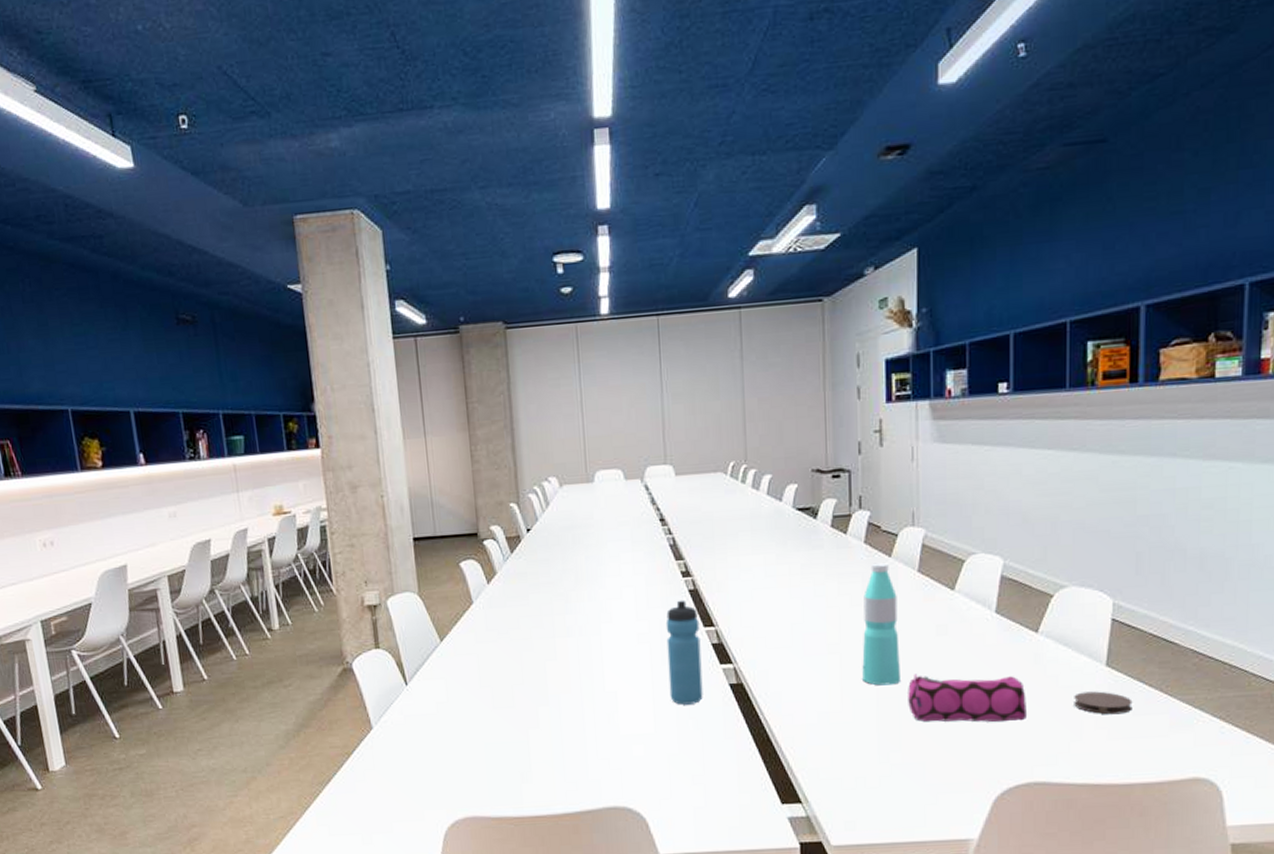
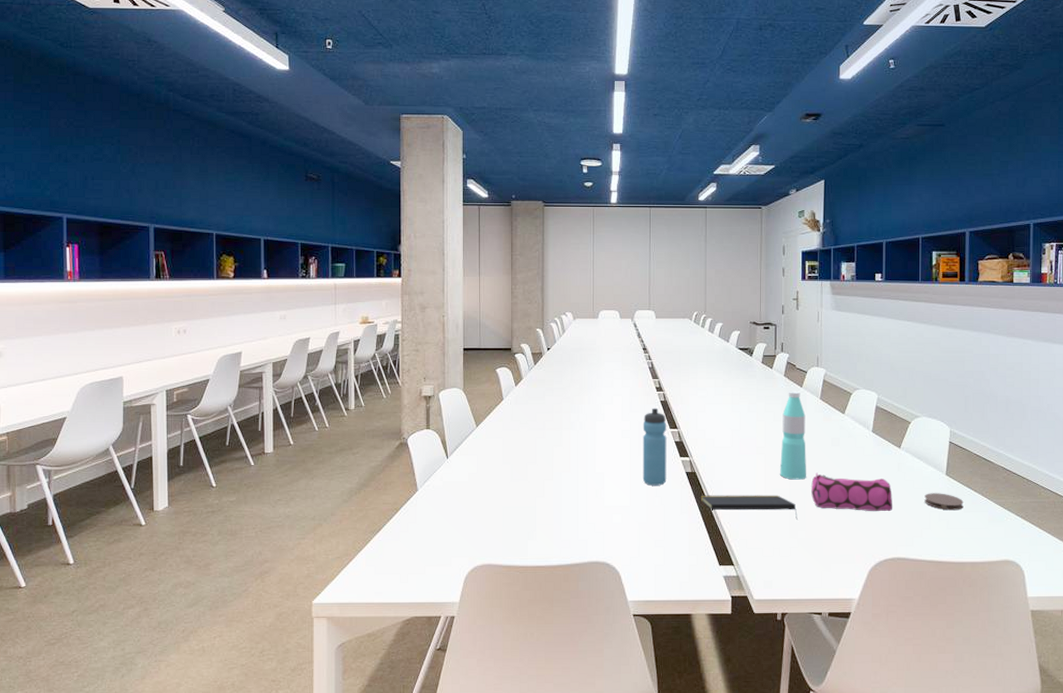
notepad: none [751,707,889,740] -> present [700,495,798,521]

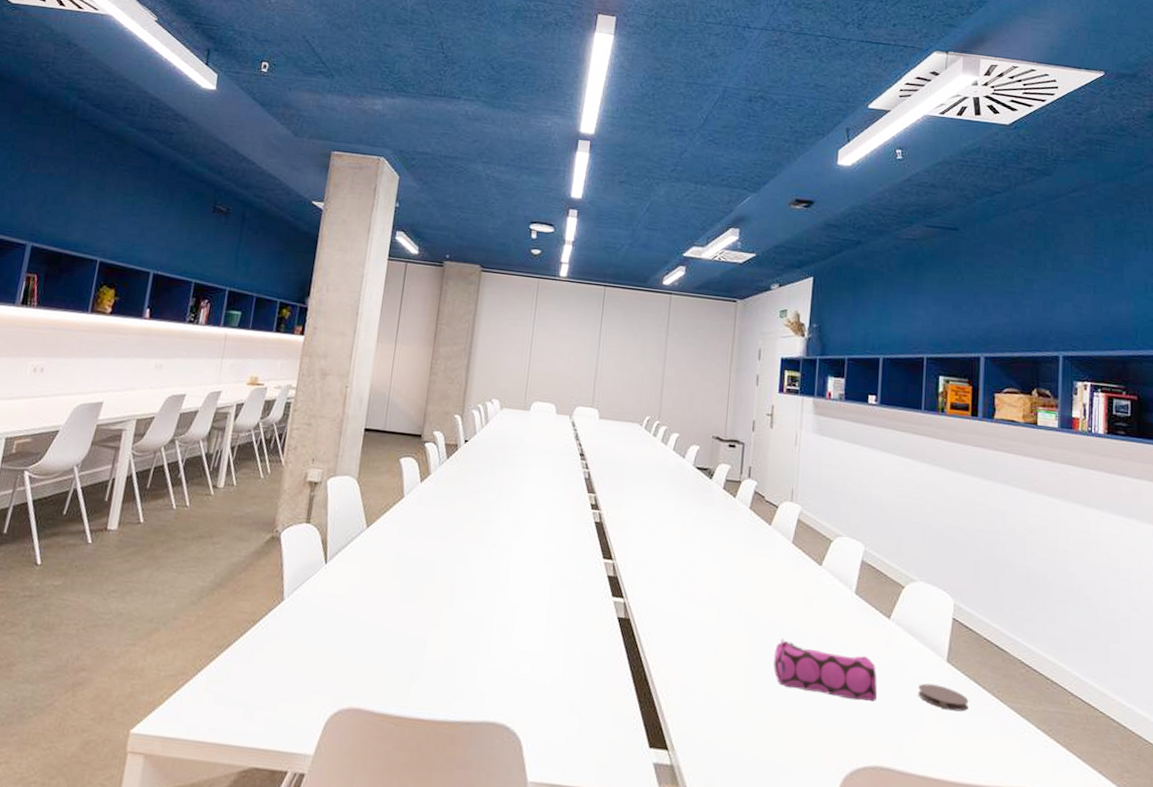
water bottle: present [642,408,667,486] -> none [563,529,600,631]
notepad: present [700,495,798,521] -> none [632,650,755,700]
water bottle: present [780,391,806,480] -> none [736,528,773,646]

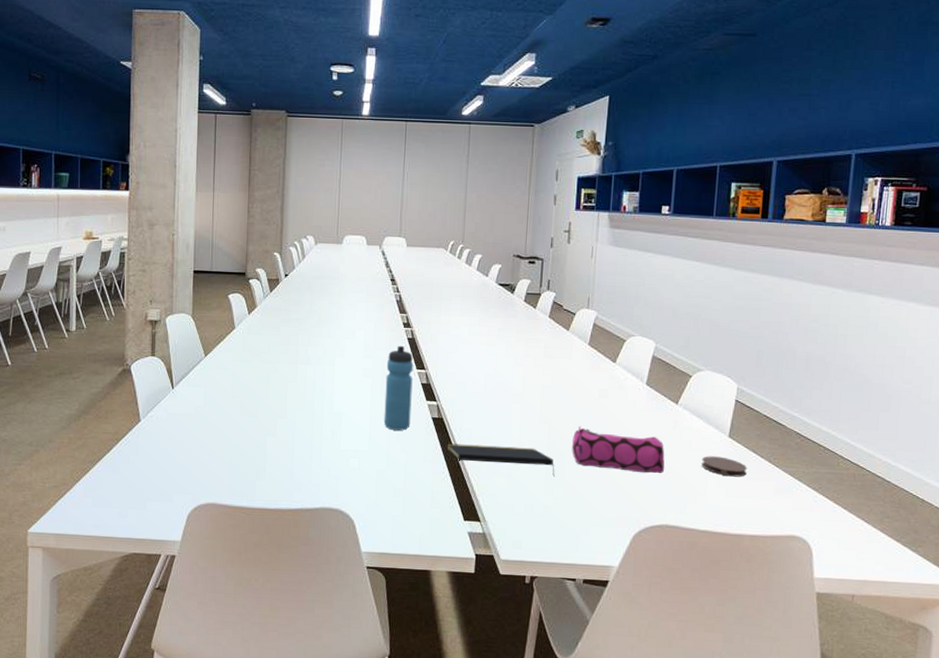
water bottle: none [563,529,600,631] -> present [384,345,414,431]
notepad: none [632,650,755,700] -> present [447,443,555,478]

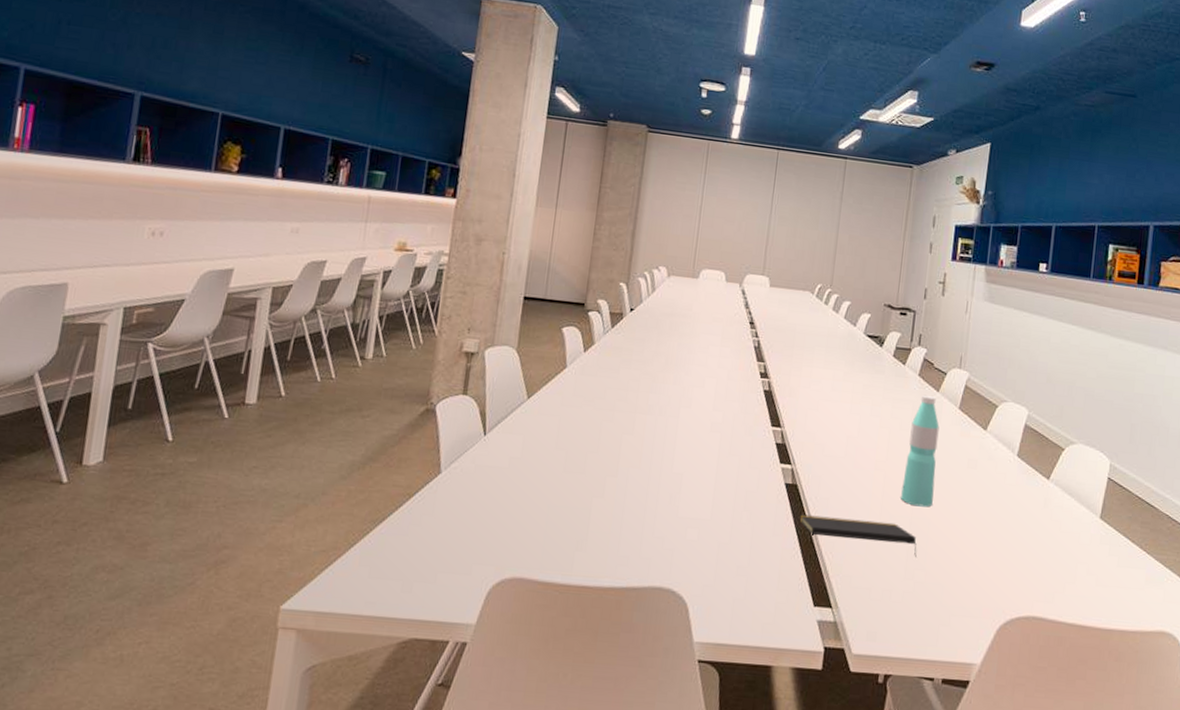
water bottle: present [384,345,414,431] -> none [730,398,769,497]
water bottle: none [538,334,571,433] -> present [901,394,940,507]
pencil case: present [572,426,665,474] -> none [936,500,1034,558]
coaster: present [701,456,747,477] -> none [1072,539,1118,564]

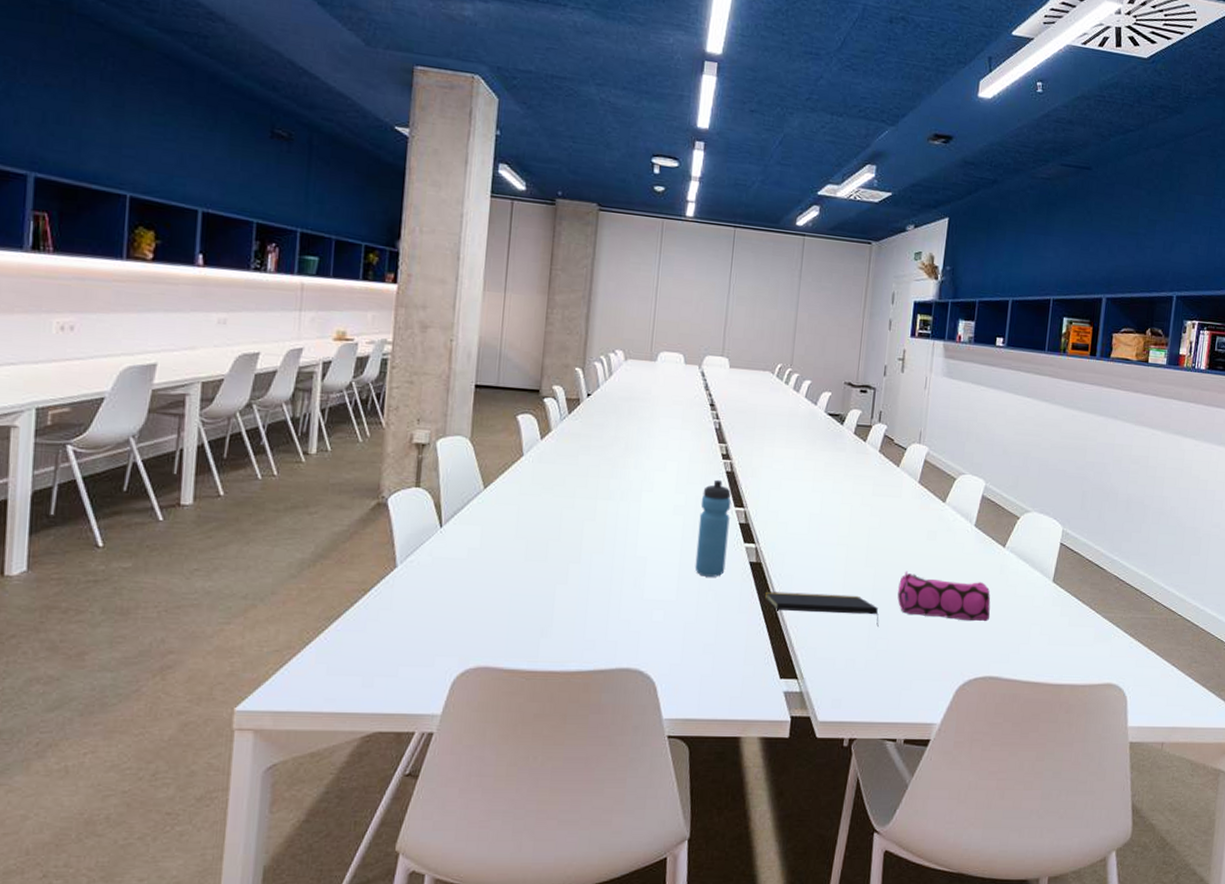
water bottle: none [730,398,769,497] -> present [695,479,732,577]
water bottle: present [901,394,940,507] -> none [863,470,900,579]
pencil case: none [936,500,1034,558] -> present [897,571,991,622]

